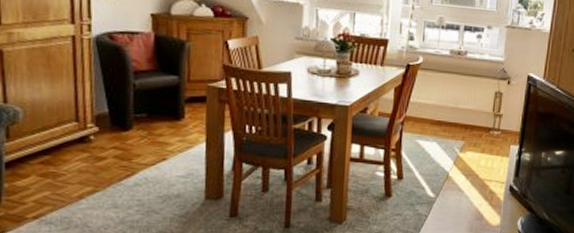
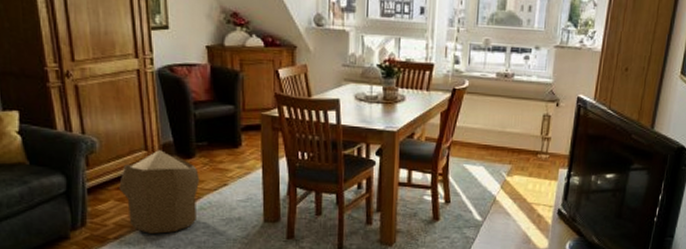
pouf: none [43,121,137,212] -> present [119,150,200,234]

